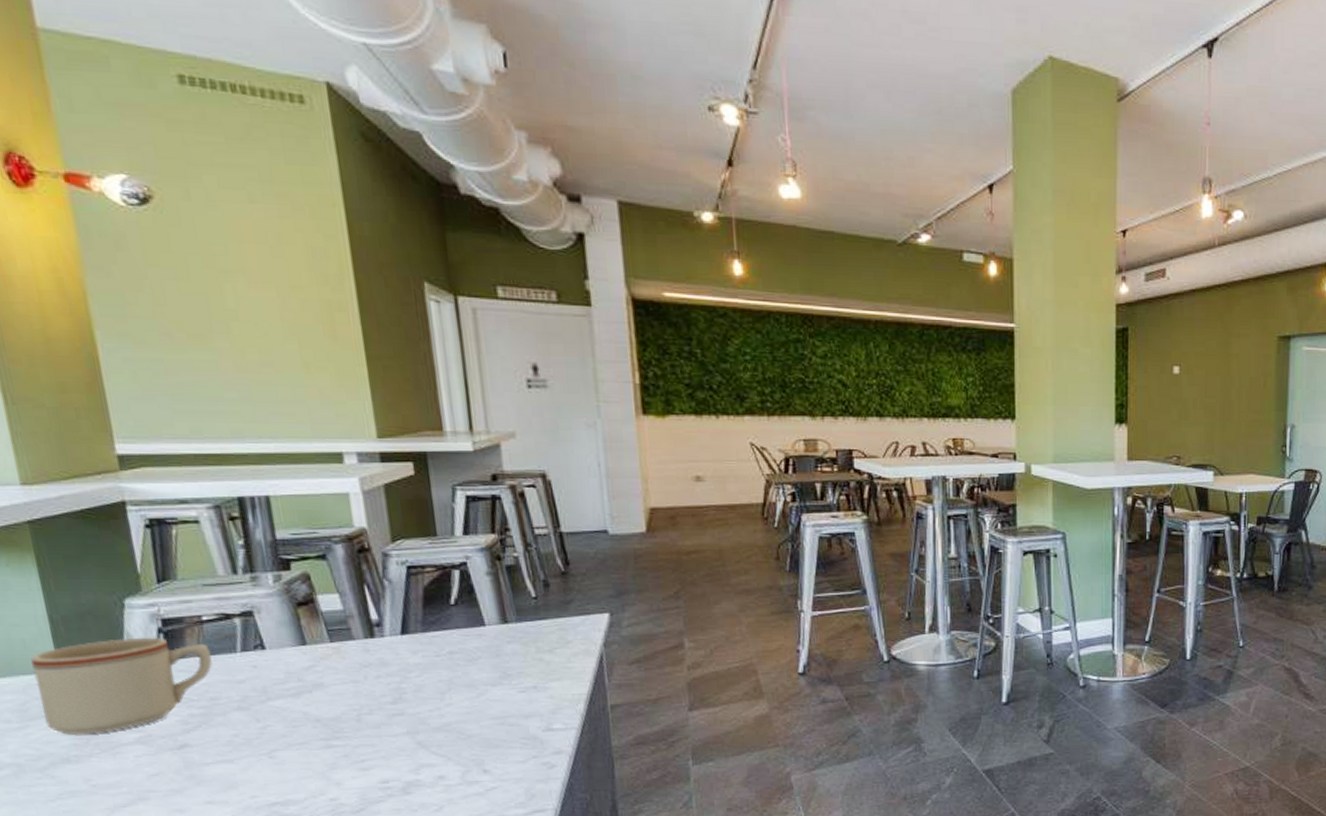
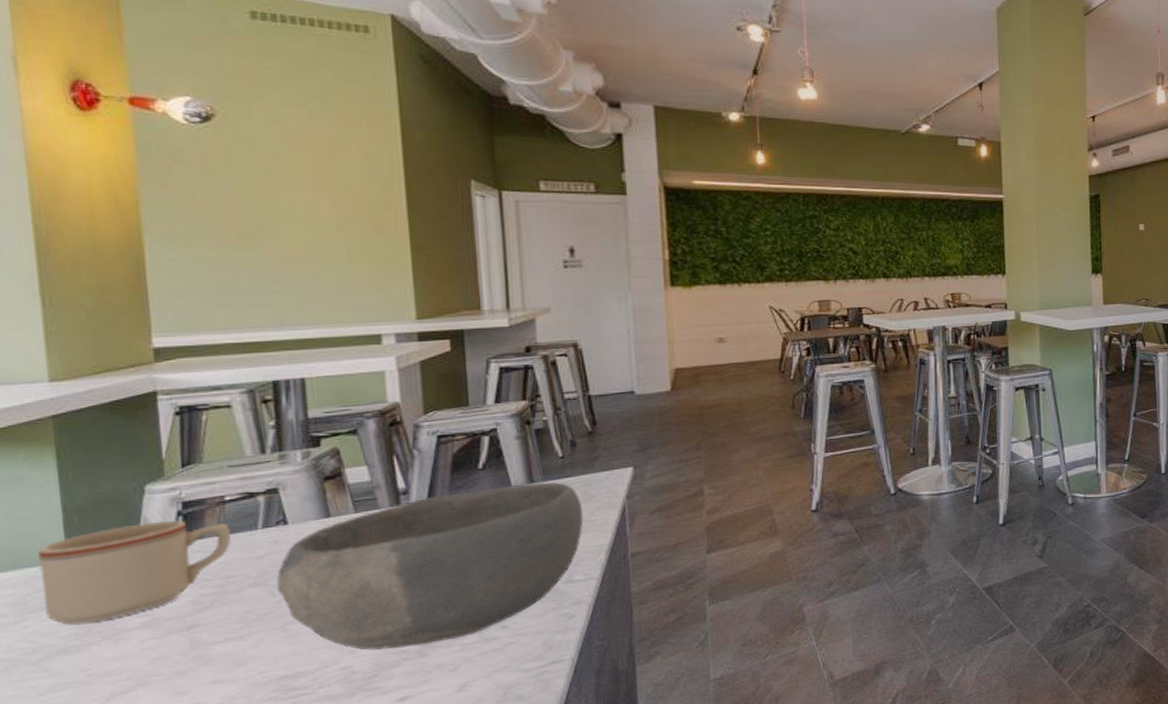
bowl: none [259,623,561,784] -> present [276,482,584,651]

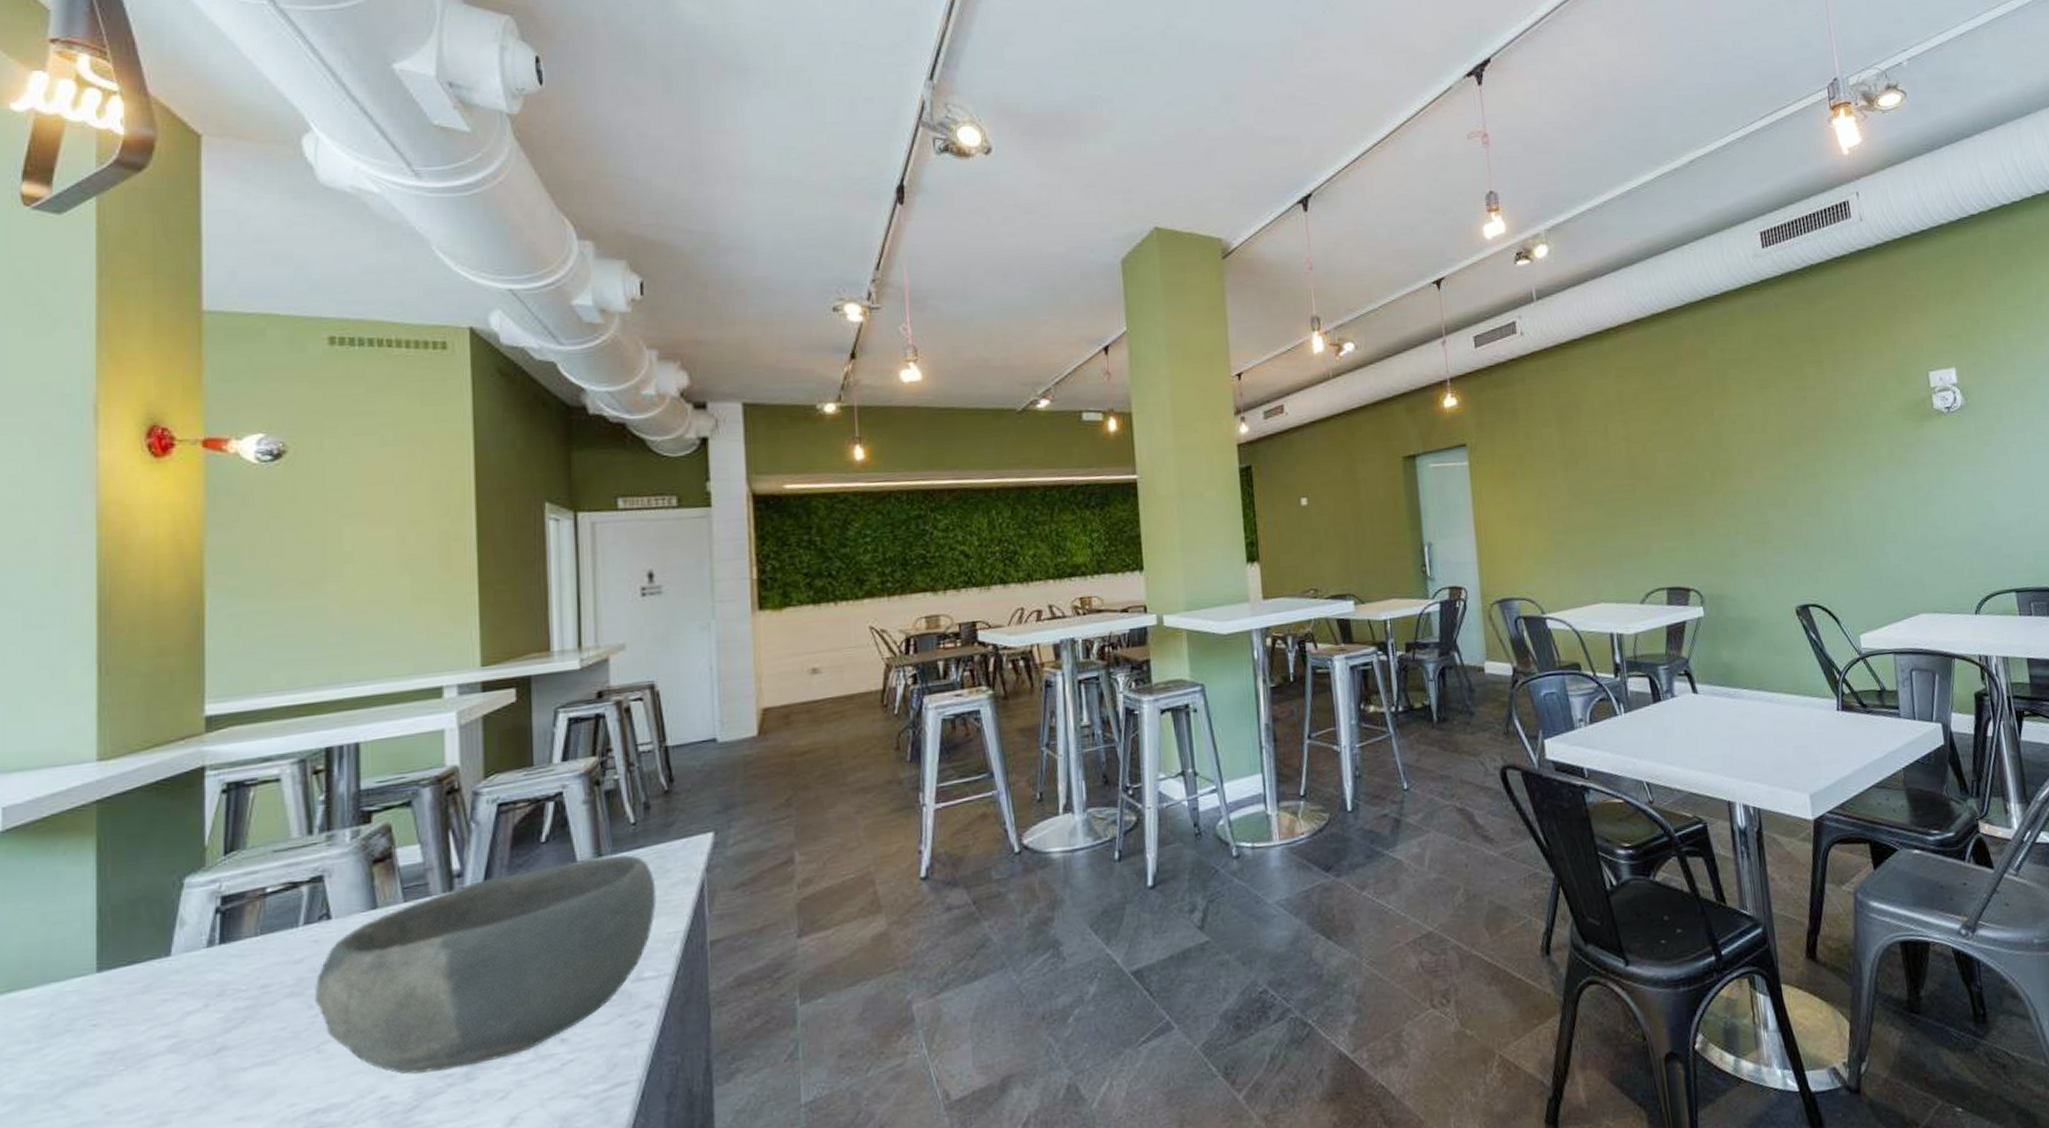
mug: present [36,520,232,625] -> none [66,918,271,1051]

